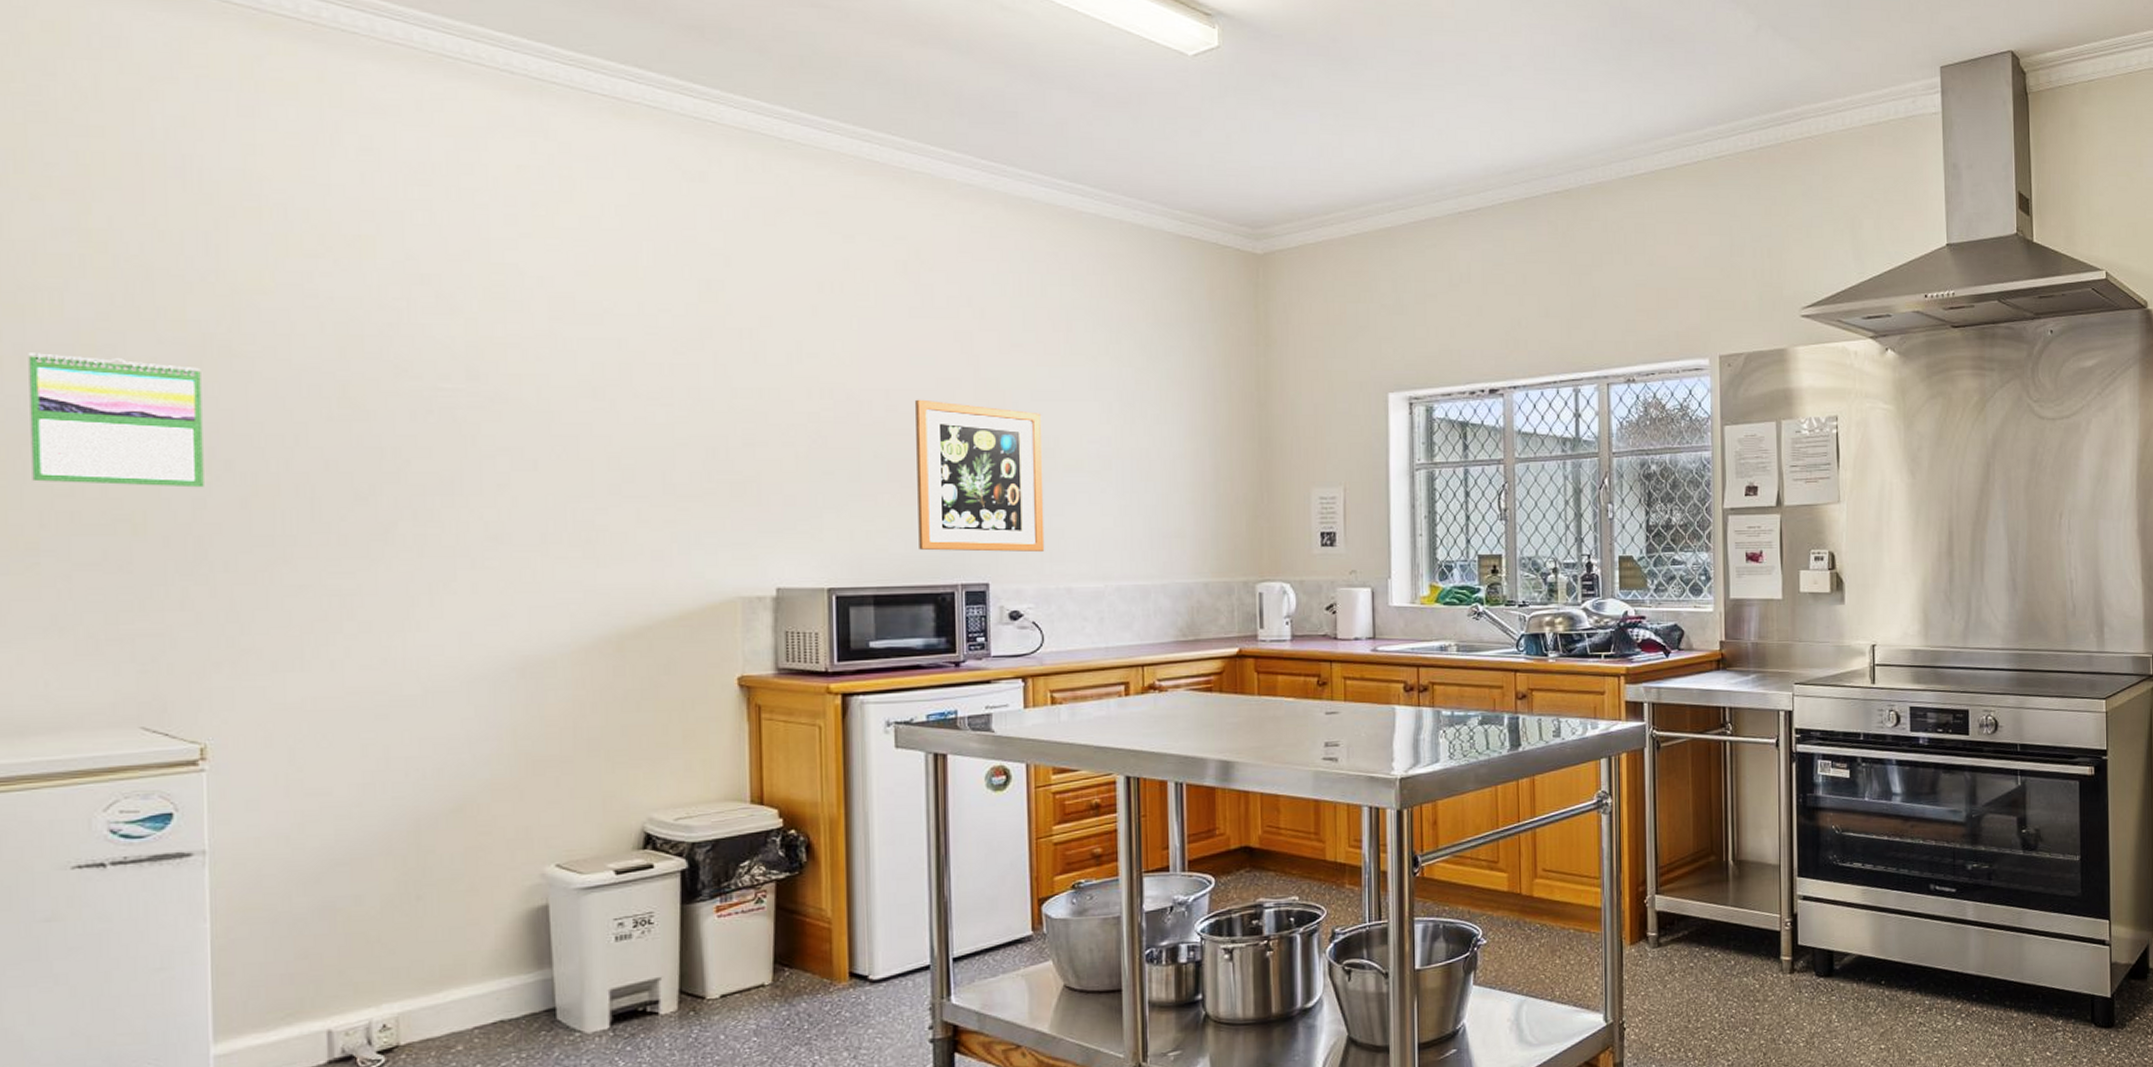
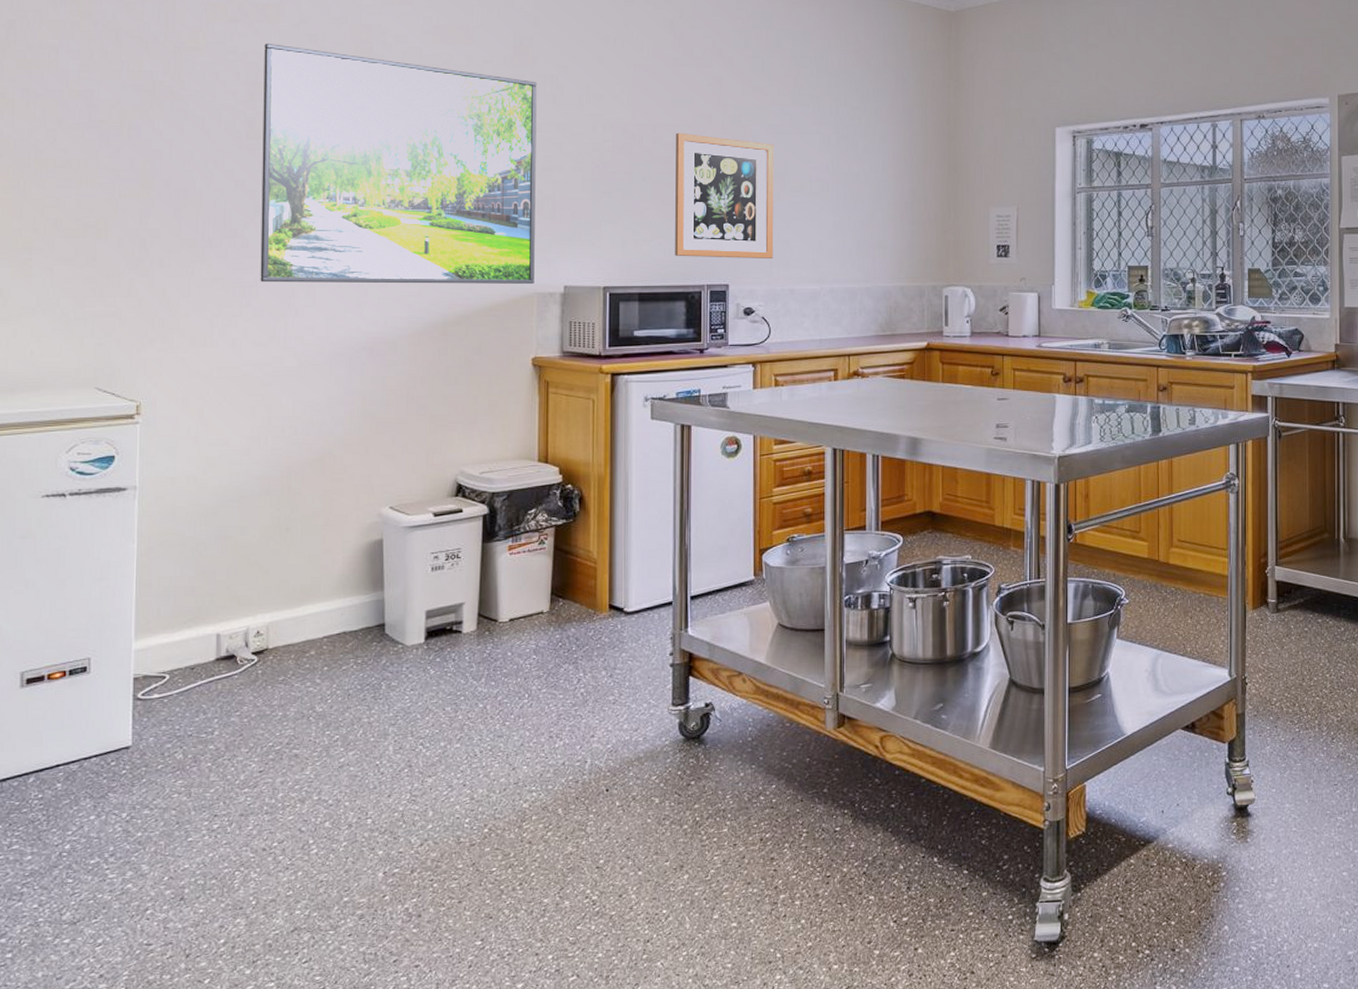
calendar: present [28,353,204,488] -> none [30,96,151,201]
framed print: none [357,286,737,590] -> present [260,44,537,284]

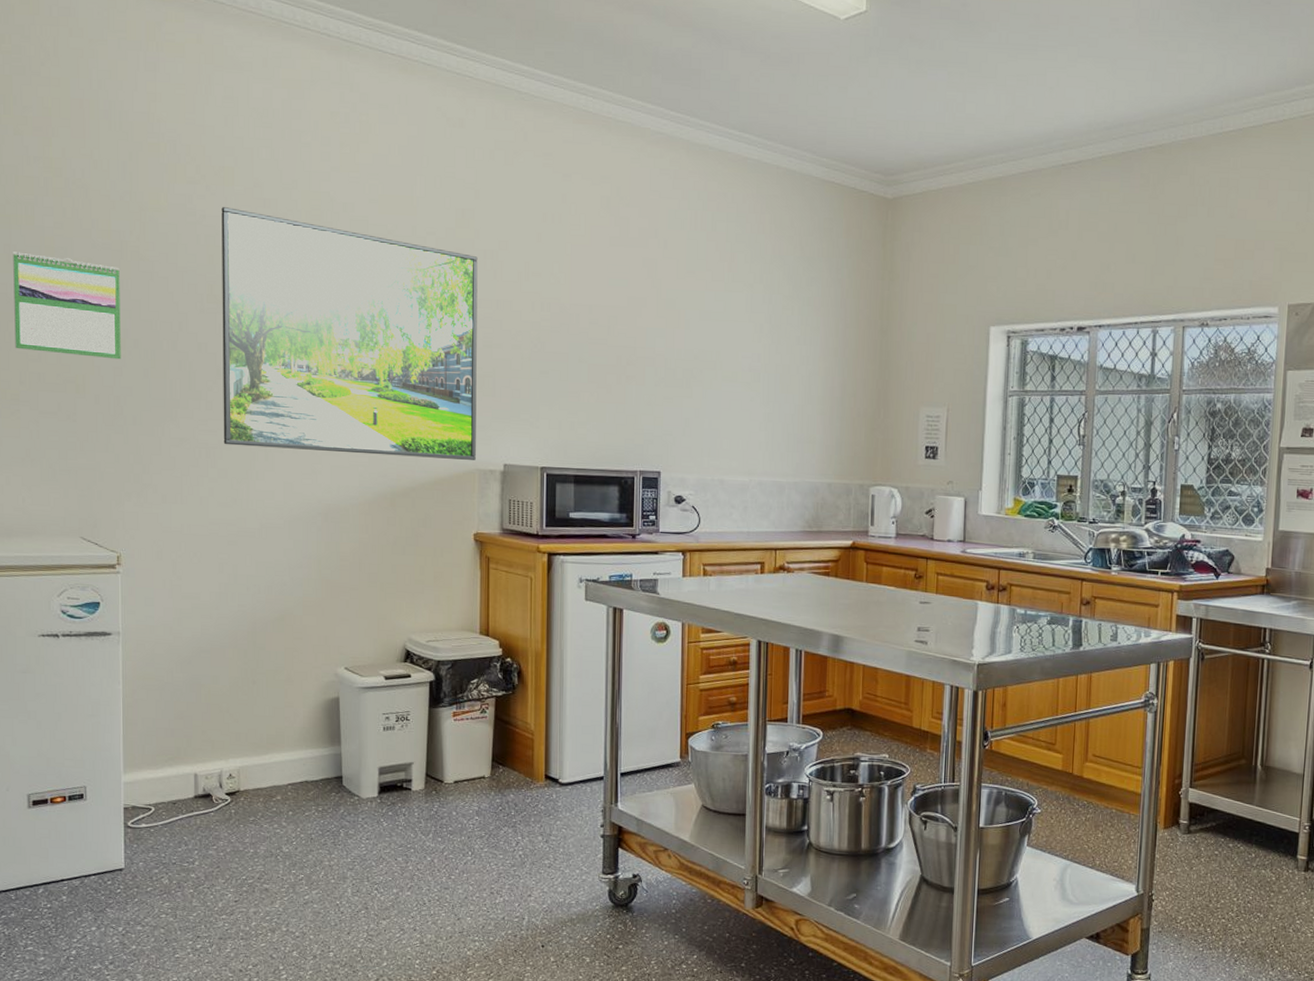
calendar: none [30,96,151,201] -> present [13,251,121,360]
wall art: present [675,132,775,258] -> none [609,314,708,448]

